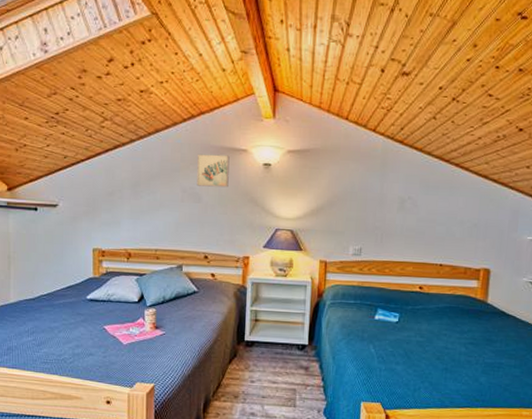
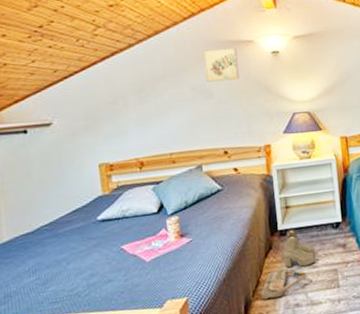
bag: none [219,377,266,403] -> present [260,268,307,300]
boots: none [246,342,277,380] -> present [283,229,316,268]

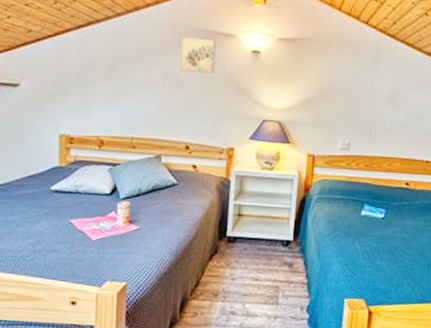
bag: present [260,268,307,300] -> none [198,274,248,302]
boots: present [283,229,316,268] -> none [227,237,260,277]

